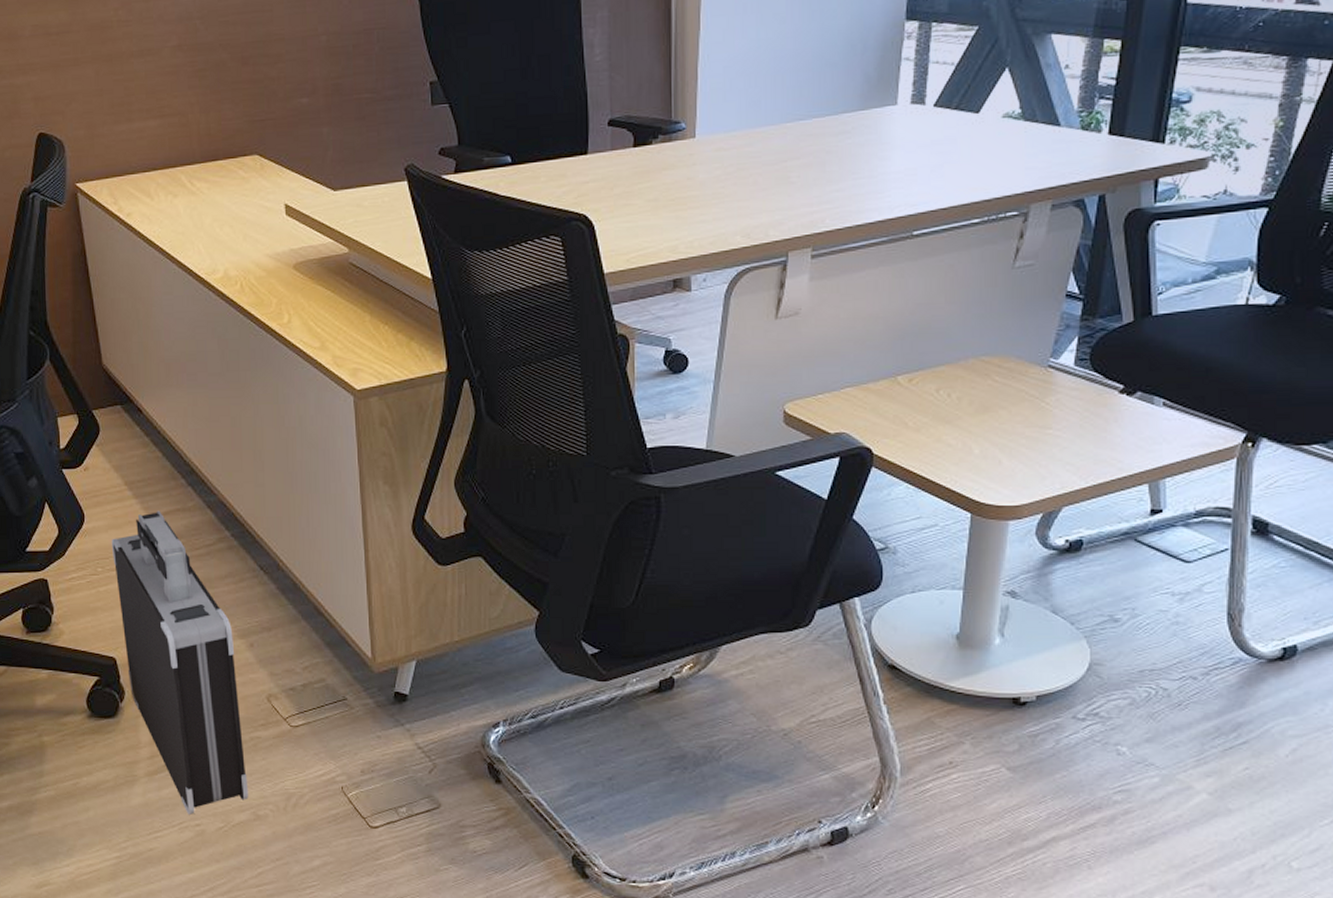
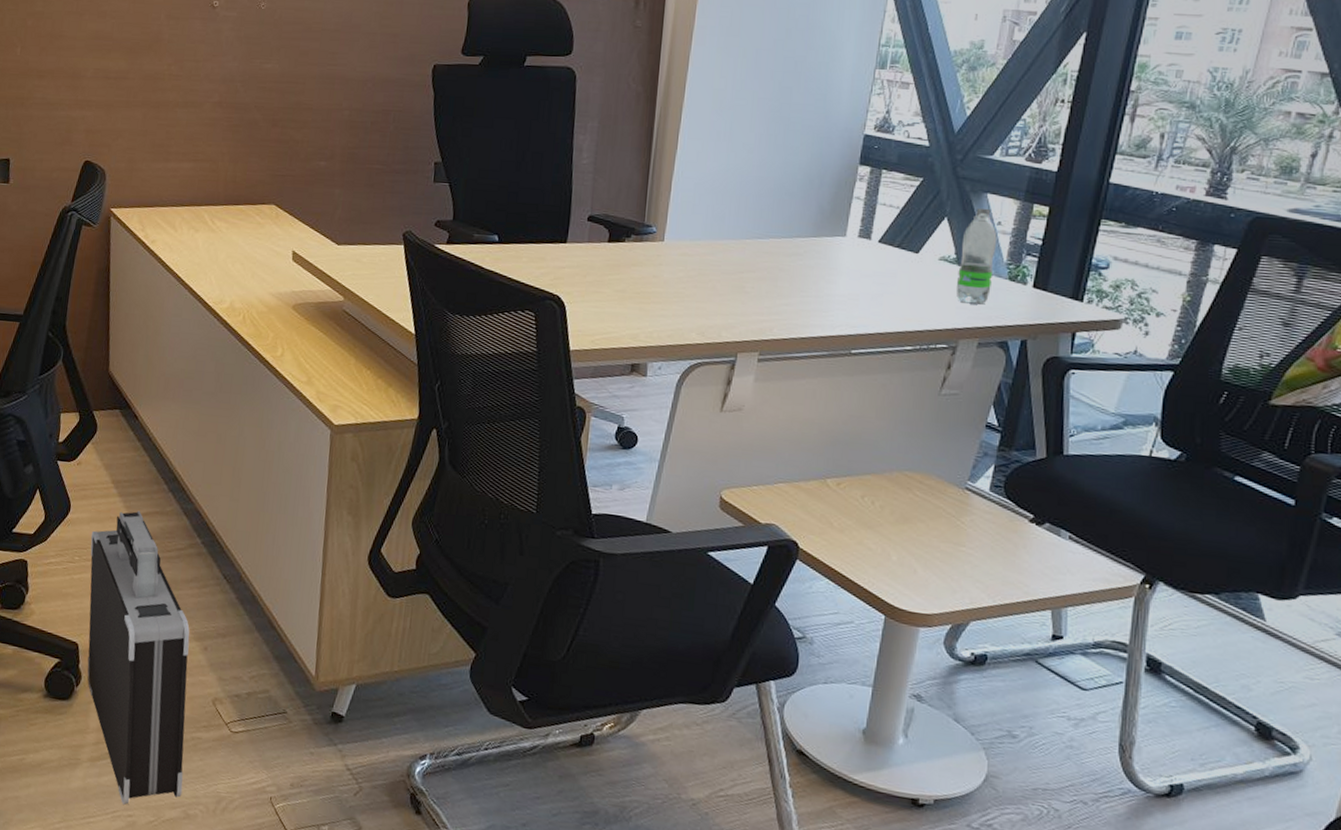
bottle: none [1024,51,1066,163] -> present [956,208,997,305]

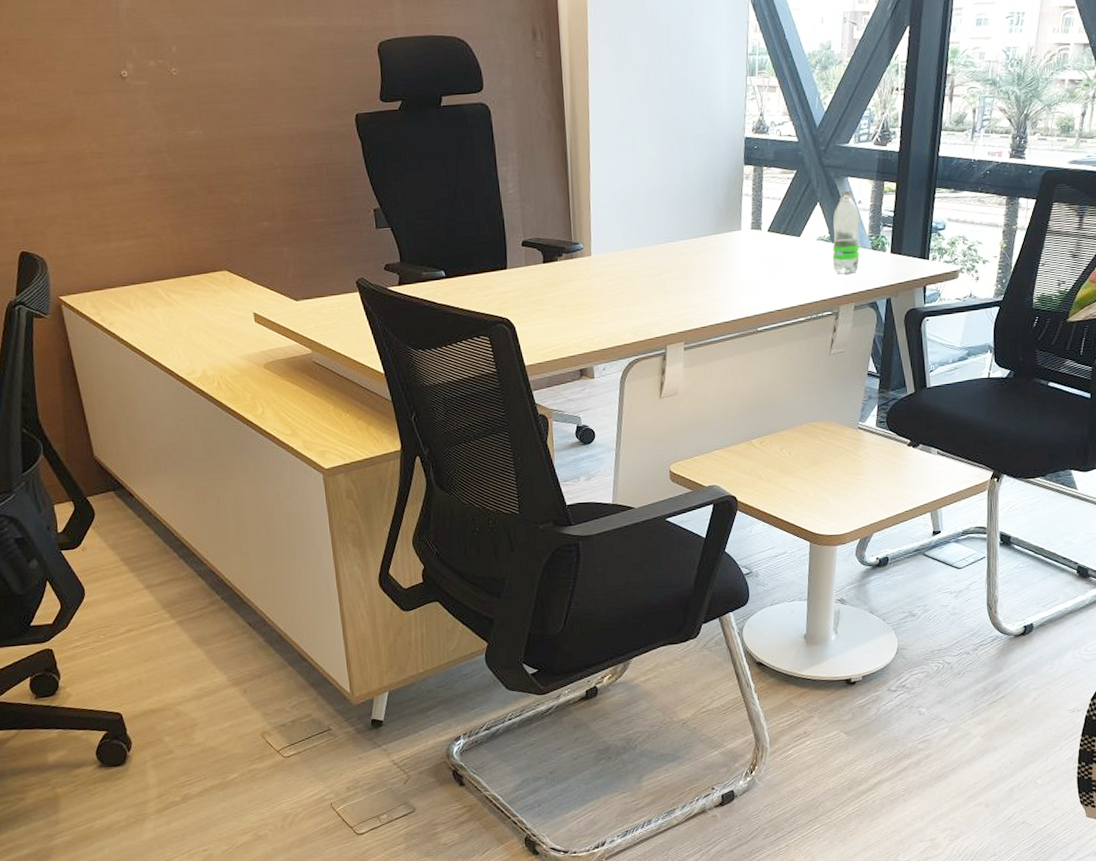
briefcase: present [87,510,190,805] -> none [111,581,250,842]

